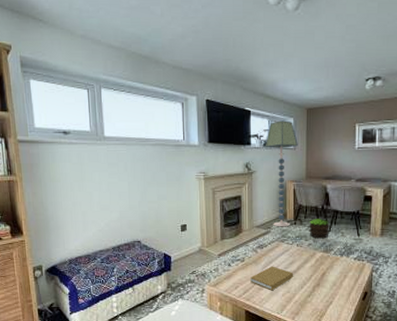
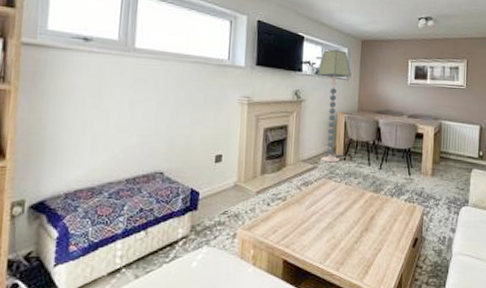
book: present [250,266,294,291] -> none [291,206,341,236]
potted plant: present [309,219,330,239] -> none [359,155,381,177]

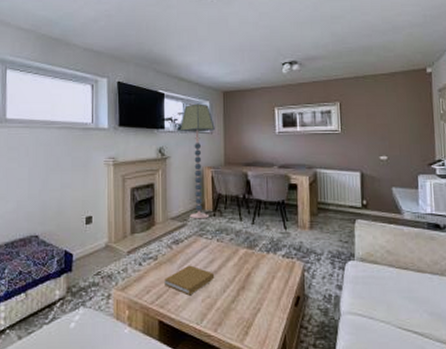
book: none [291,206,341,236] -> present [164,265,215,296]

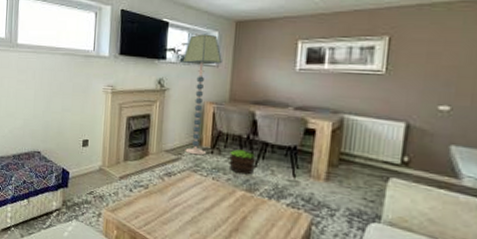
book: present [164,265,215,296] -> none [153,198,207,228]
potted plant: none [230,209,253,233] -> present [229,149,256,175]

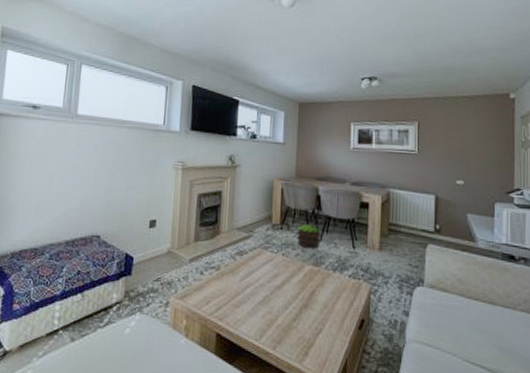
floor lamp: present [182,34,222,156] -> none [252,113,288,232]

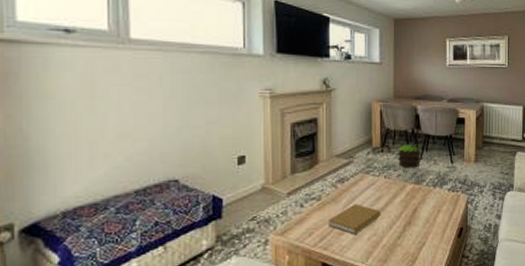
book: none [225,278,278,310] -> present [328,203,381,235]

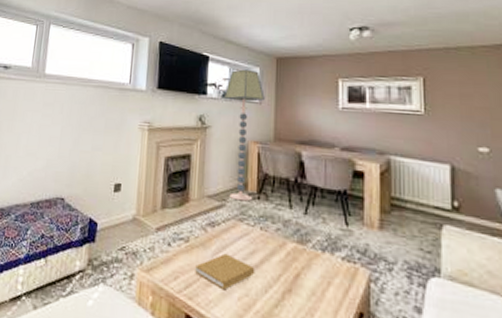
floor lamp: none [346,30,384,156] -> present [223,69,265,202]
potted plant: present [398,144,421,168] -> none [277,194,306,224]

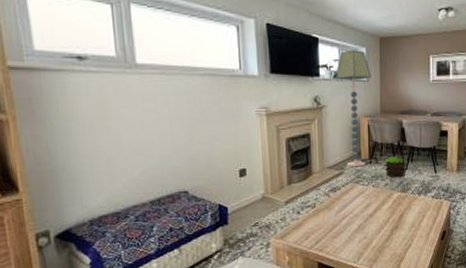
book: present [195,253,255,290] -> none [323,210,371,238]
potted plant: none [277,194,306,224] -> present [385,156,406,178]

